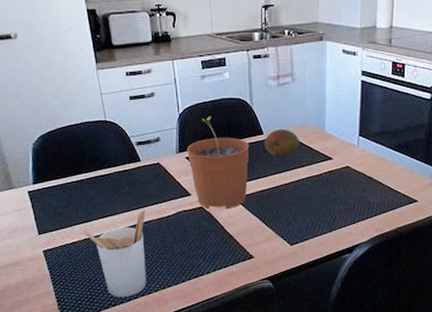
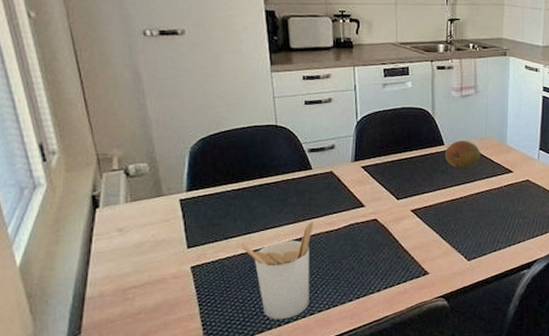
plant pot: present [186,116,250,209] -> none [363,124,430,222]

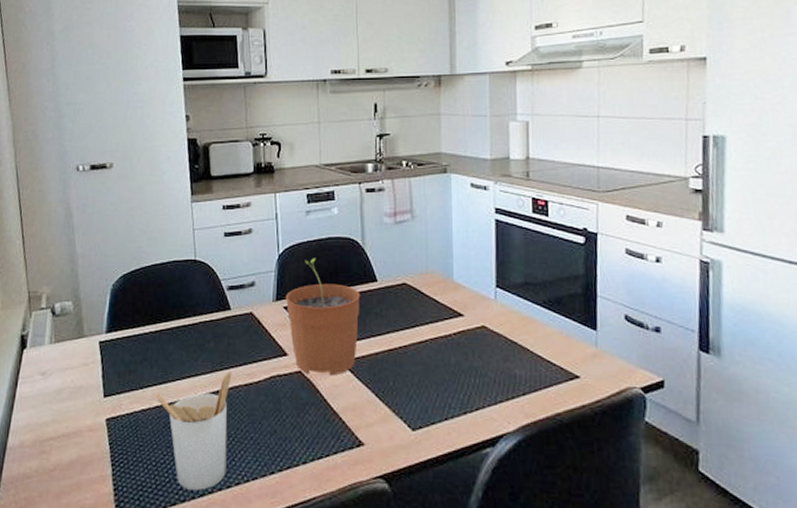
plant pot: none [363,124,430,222] -> present [285,257,360,376]
fruit: present [445,141,481,169] -> none [379,276,422,311]

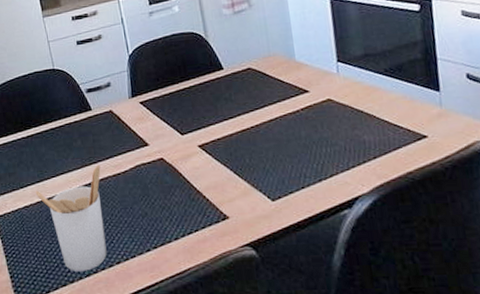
plant pot: present [285,257,360,376] -> none [139,54,212,160]

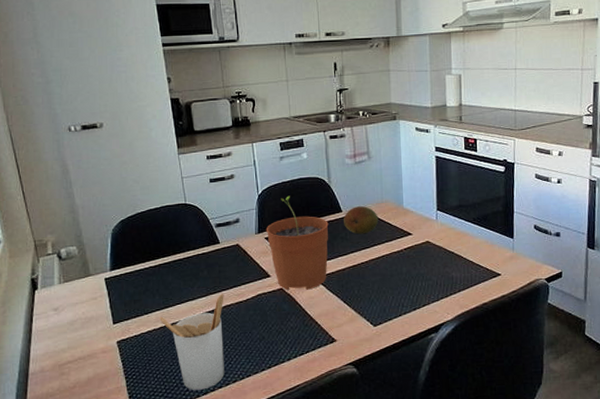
plant pot: none [139,54,212,160] -> present [266,195,329,290]
fruit: none [226,61,267,95] -> present [344,206,379,235]

